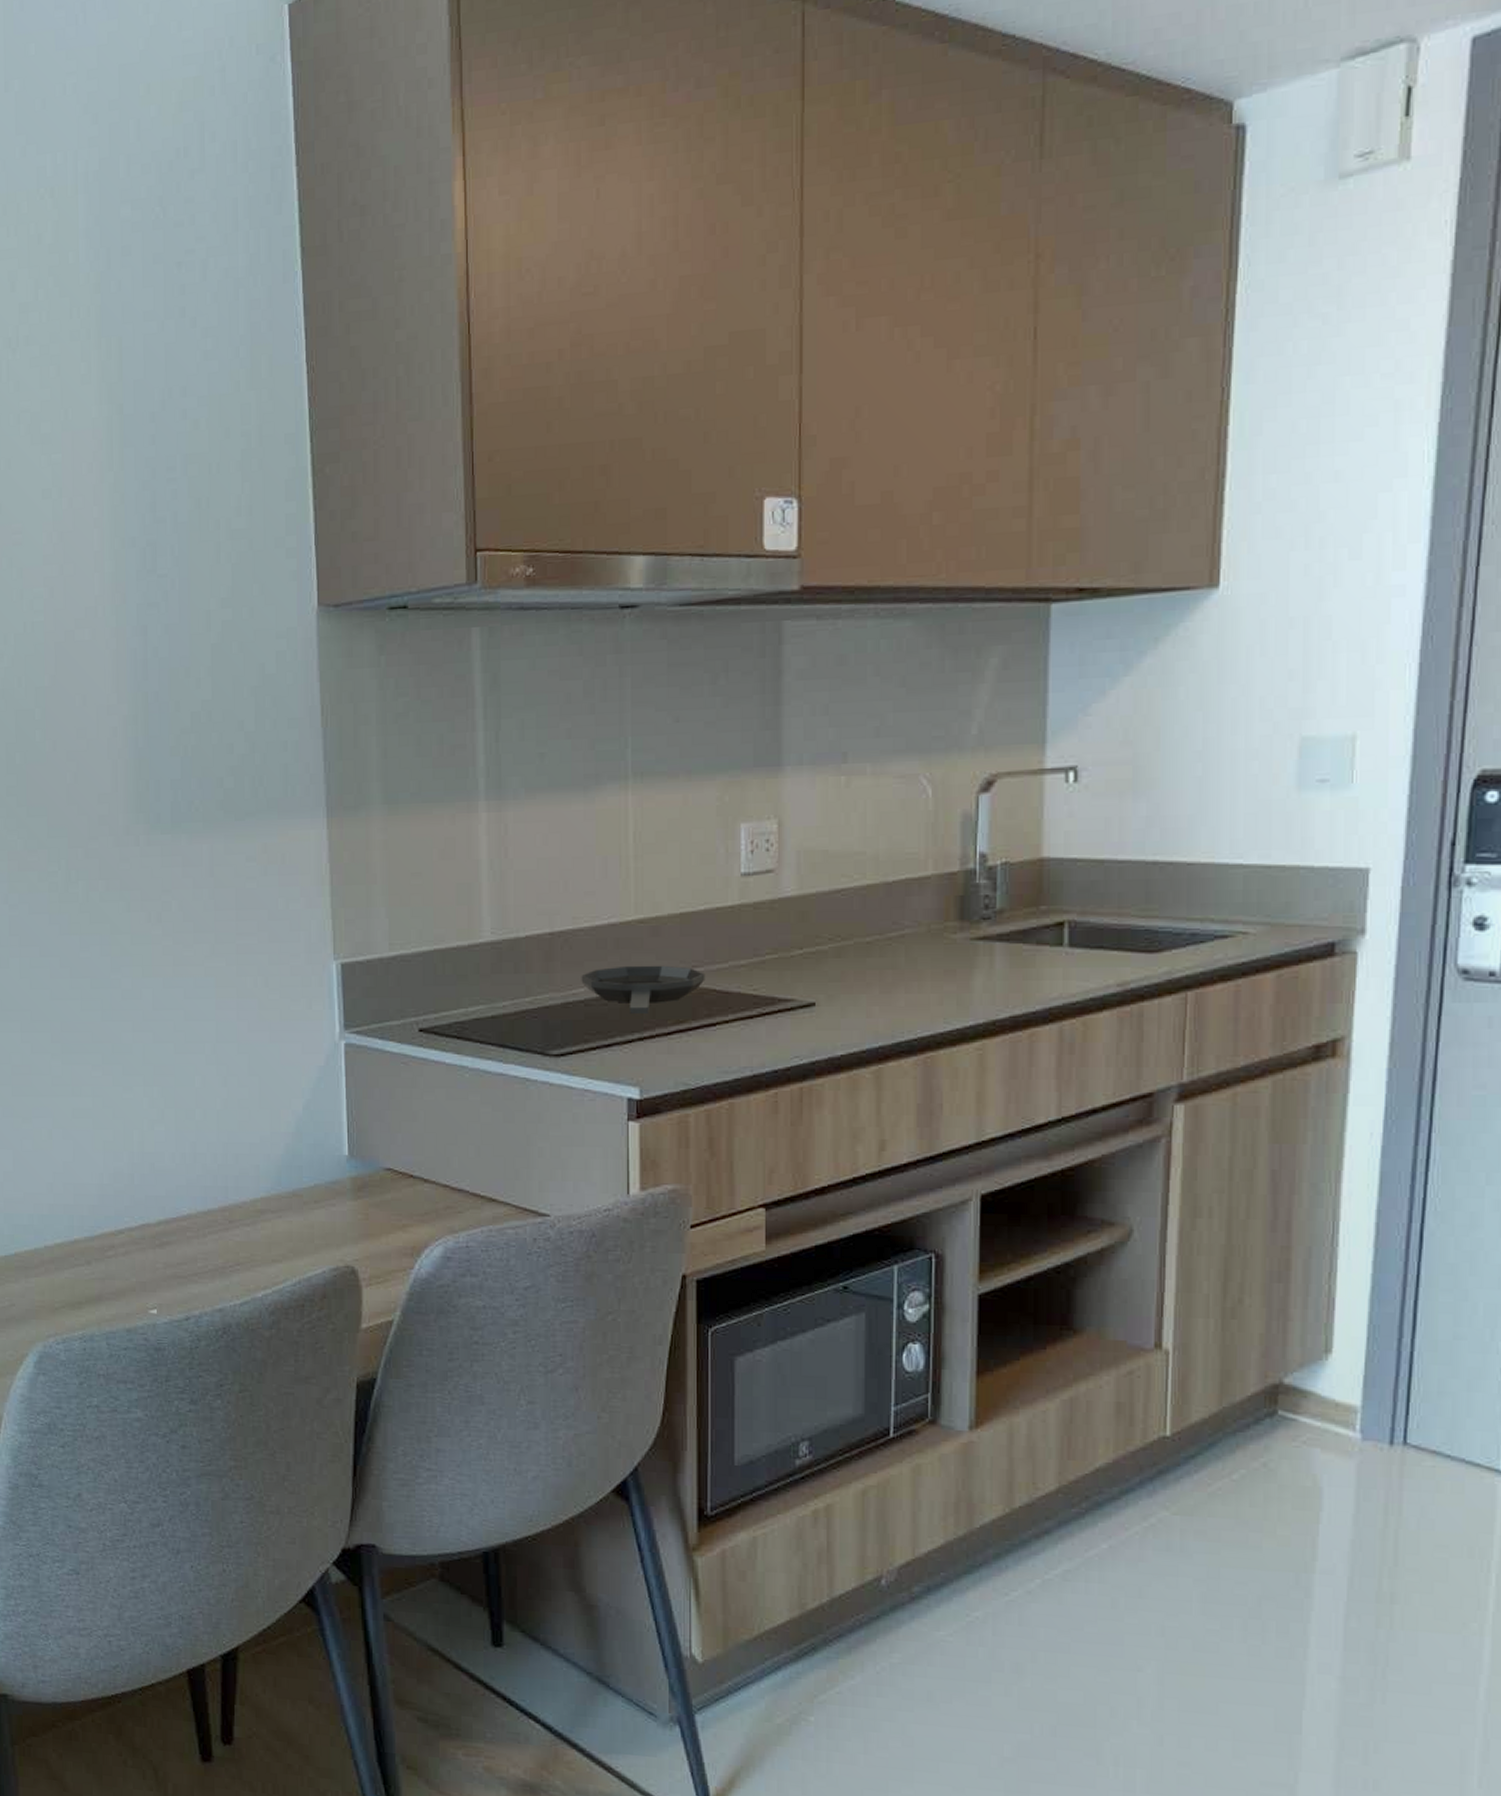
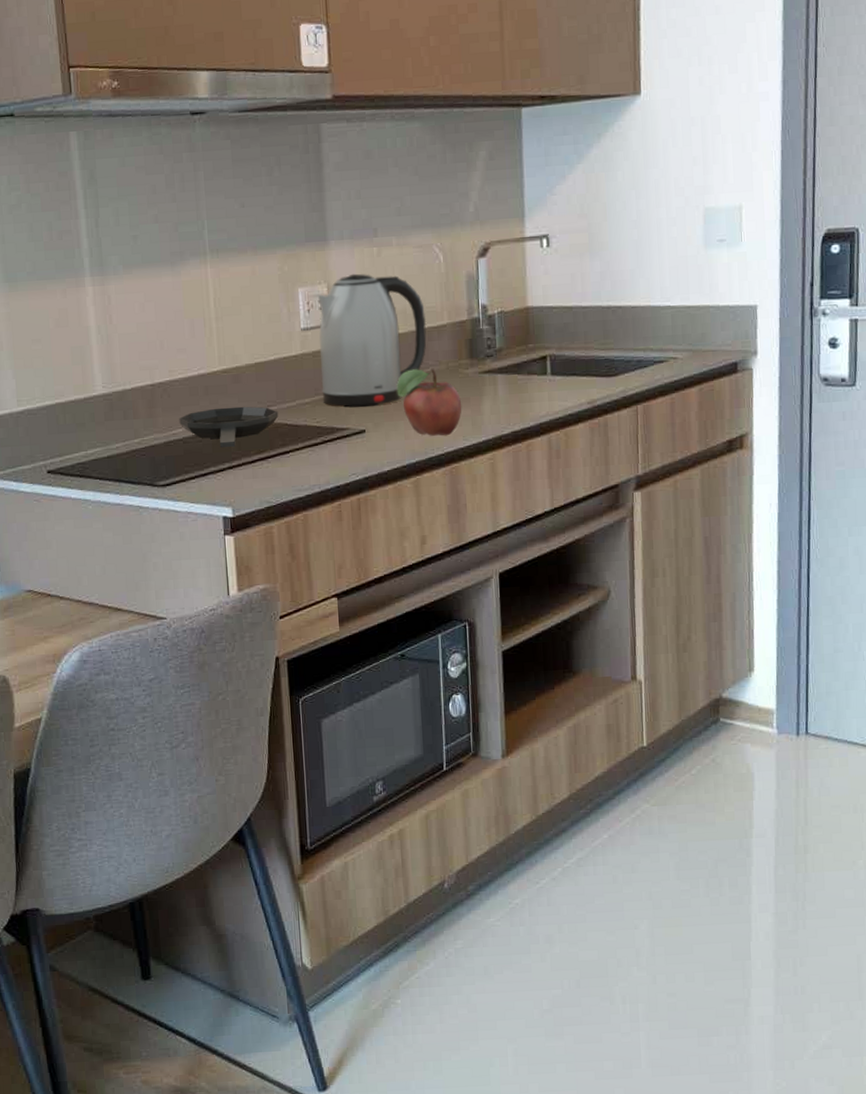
kettle: none [762,807,905,974] -> present [318,273,427,408]
fruit: none [860,930,945,1017] -> present [396,368,462,436]

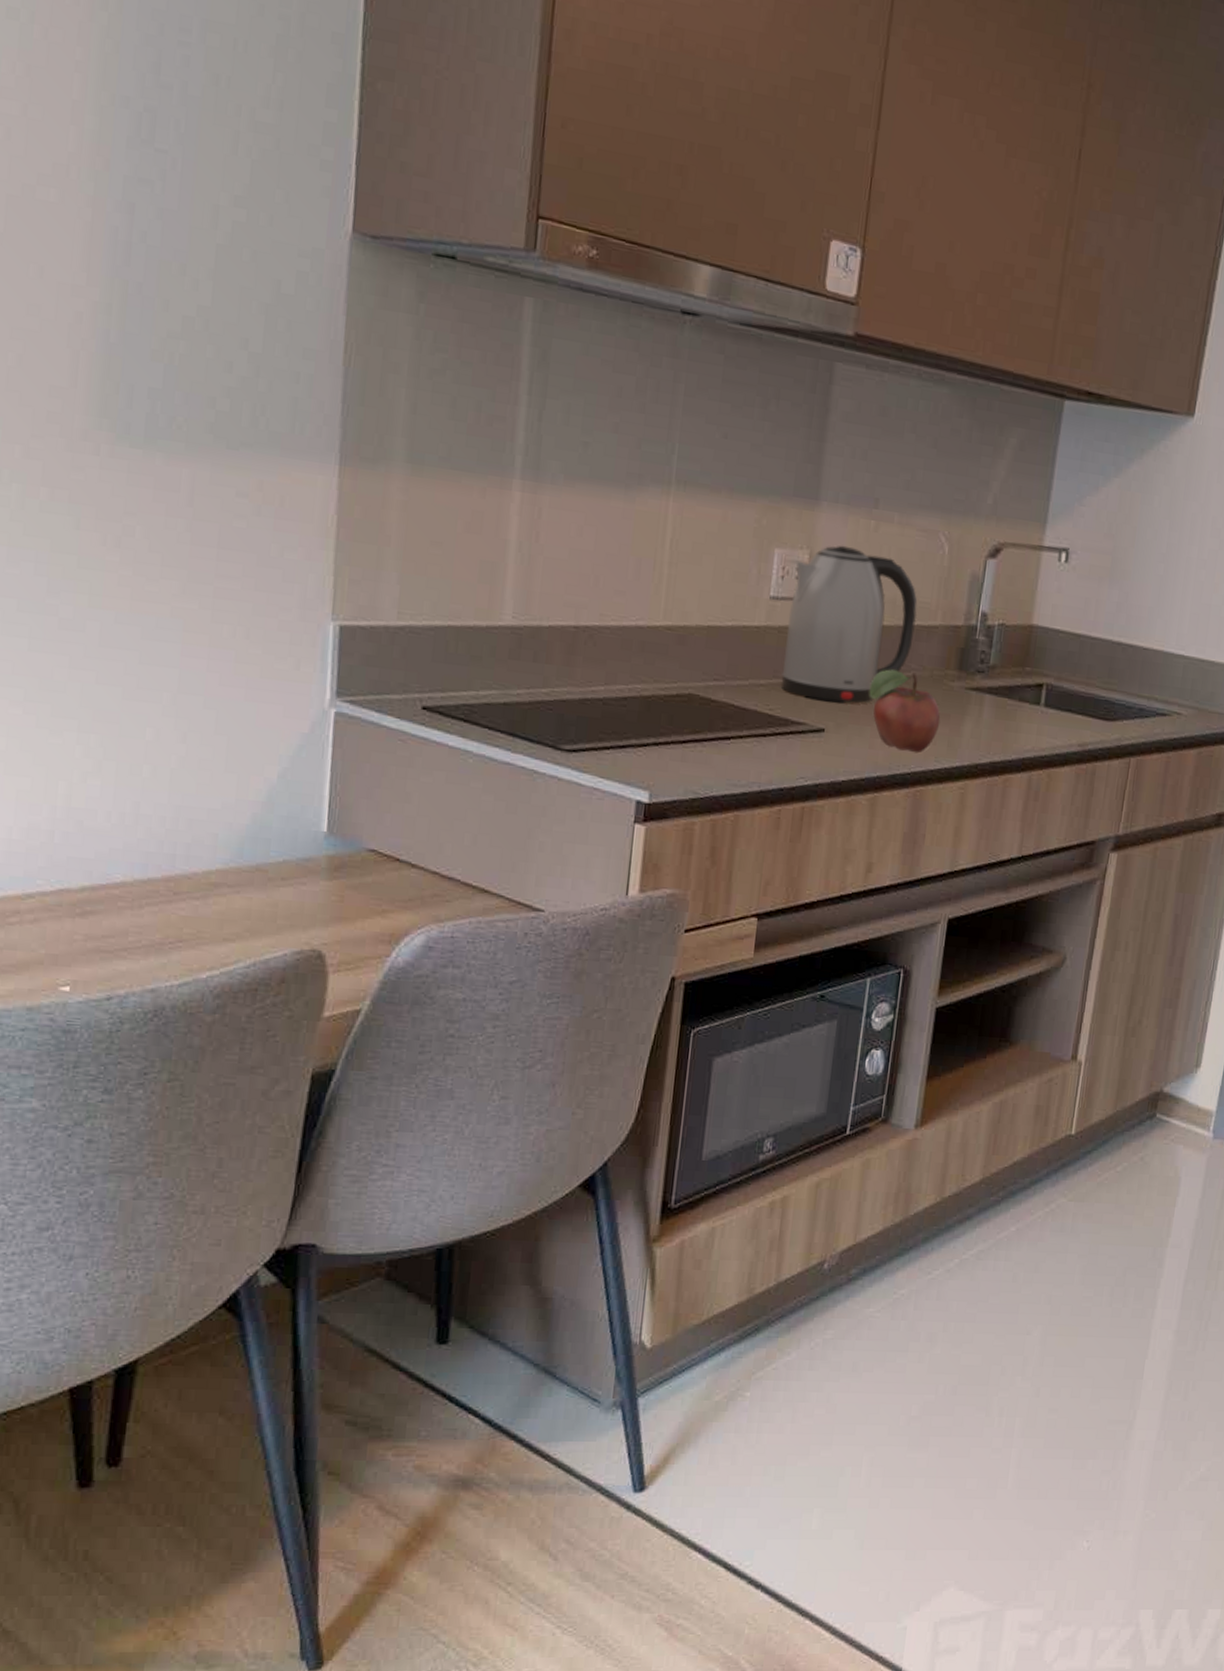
frying pan: present [179,406,279,447] -> none [602,669,726,720]

